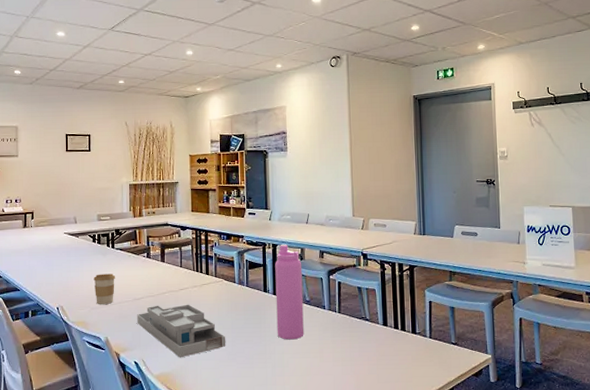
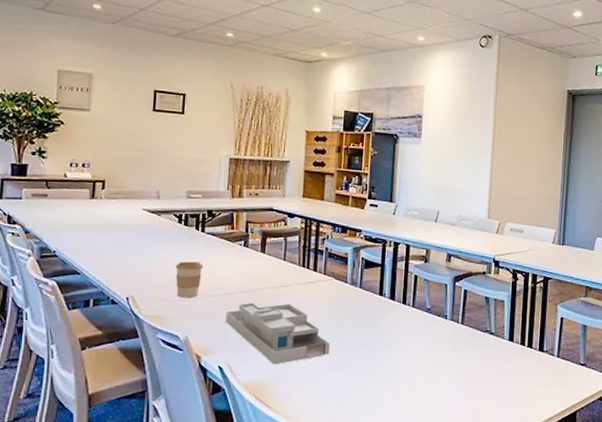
water bottle: present [275,245,304,340] -> none [390,243,426,351]

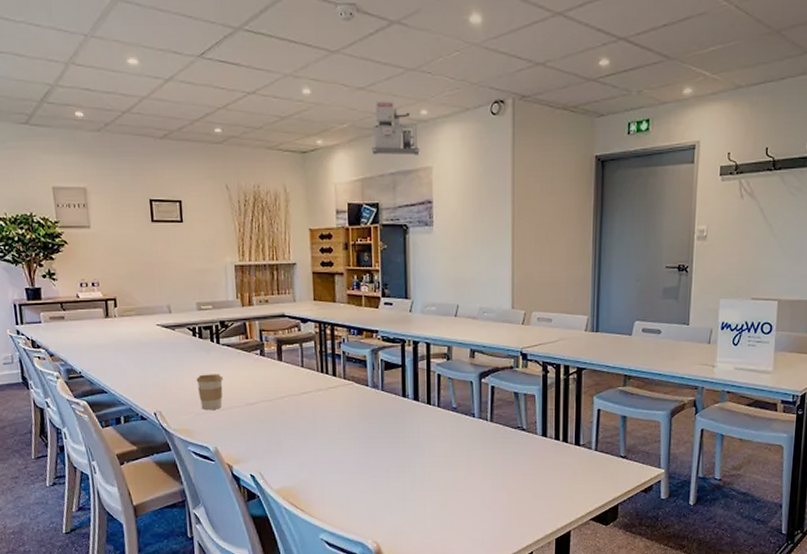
desk organizer: present [225,302,331,365] -> none [251,410,358,471]
projector: none [371,25,415,75] -> present [371,101,420,156]

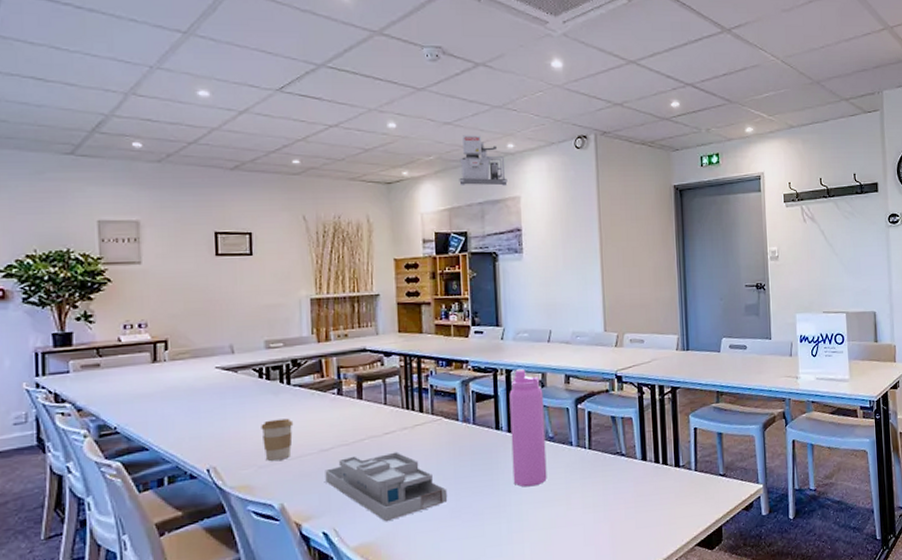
desk organizer: none [251,410,358,471] -> present [325,452,448,522]
water bottle: none [416,342,449,452] -> present [509,369,547,487]

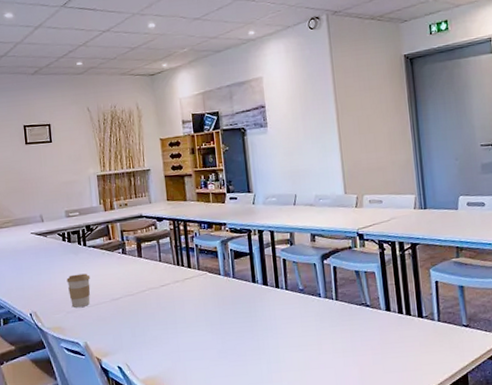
desk organizer: present [325,452,448,522] -> none [116,301,216,360]
projector: present [459,135,508,187] -> none [209,26,251,73]
water bottle: present [509,369,547,487] -> none [262,230,300,333]

